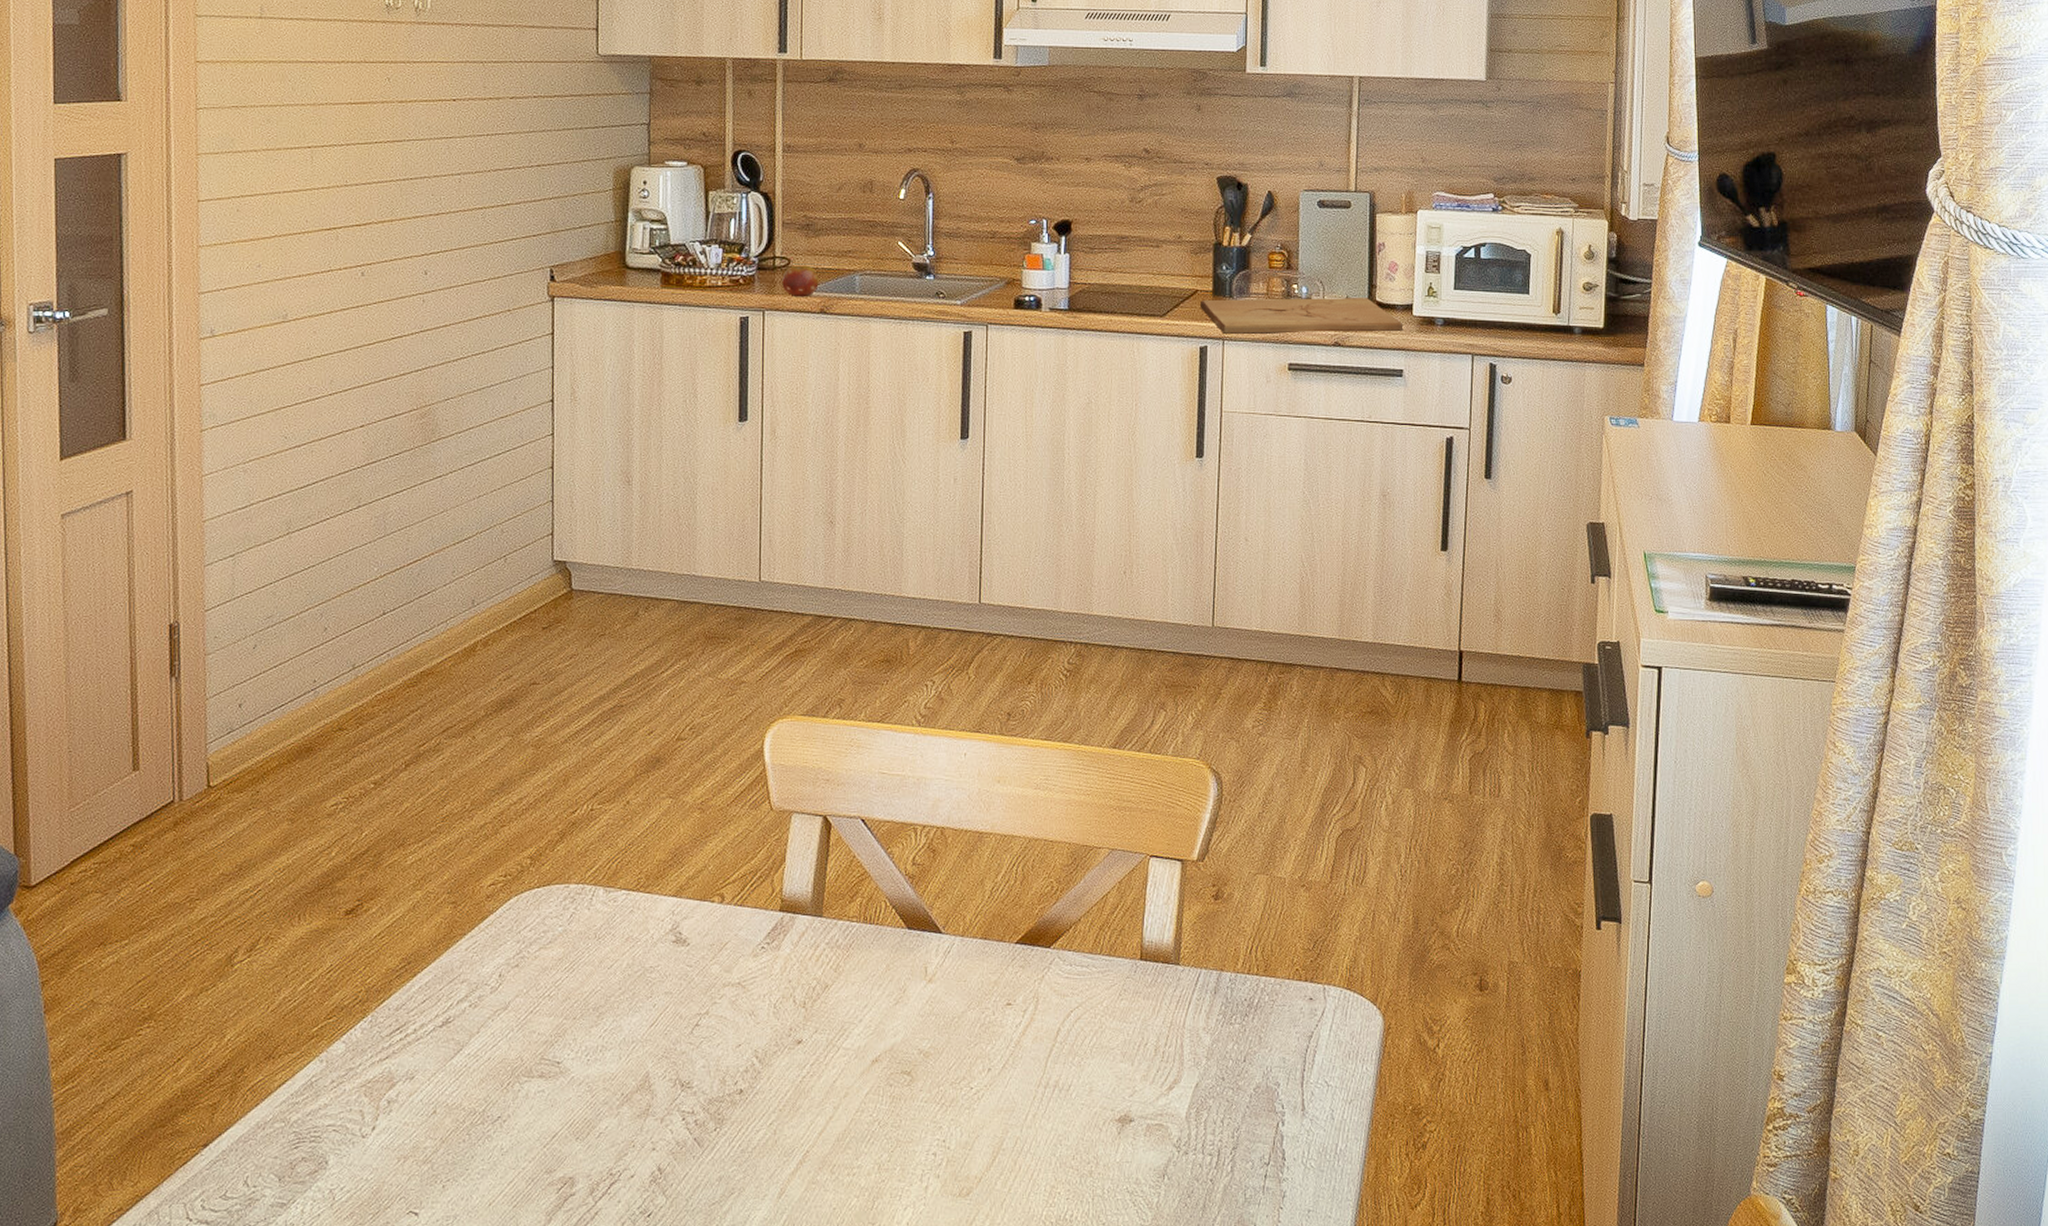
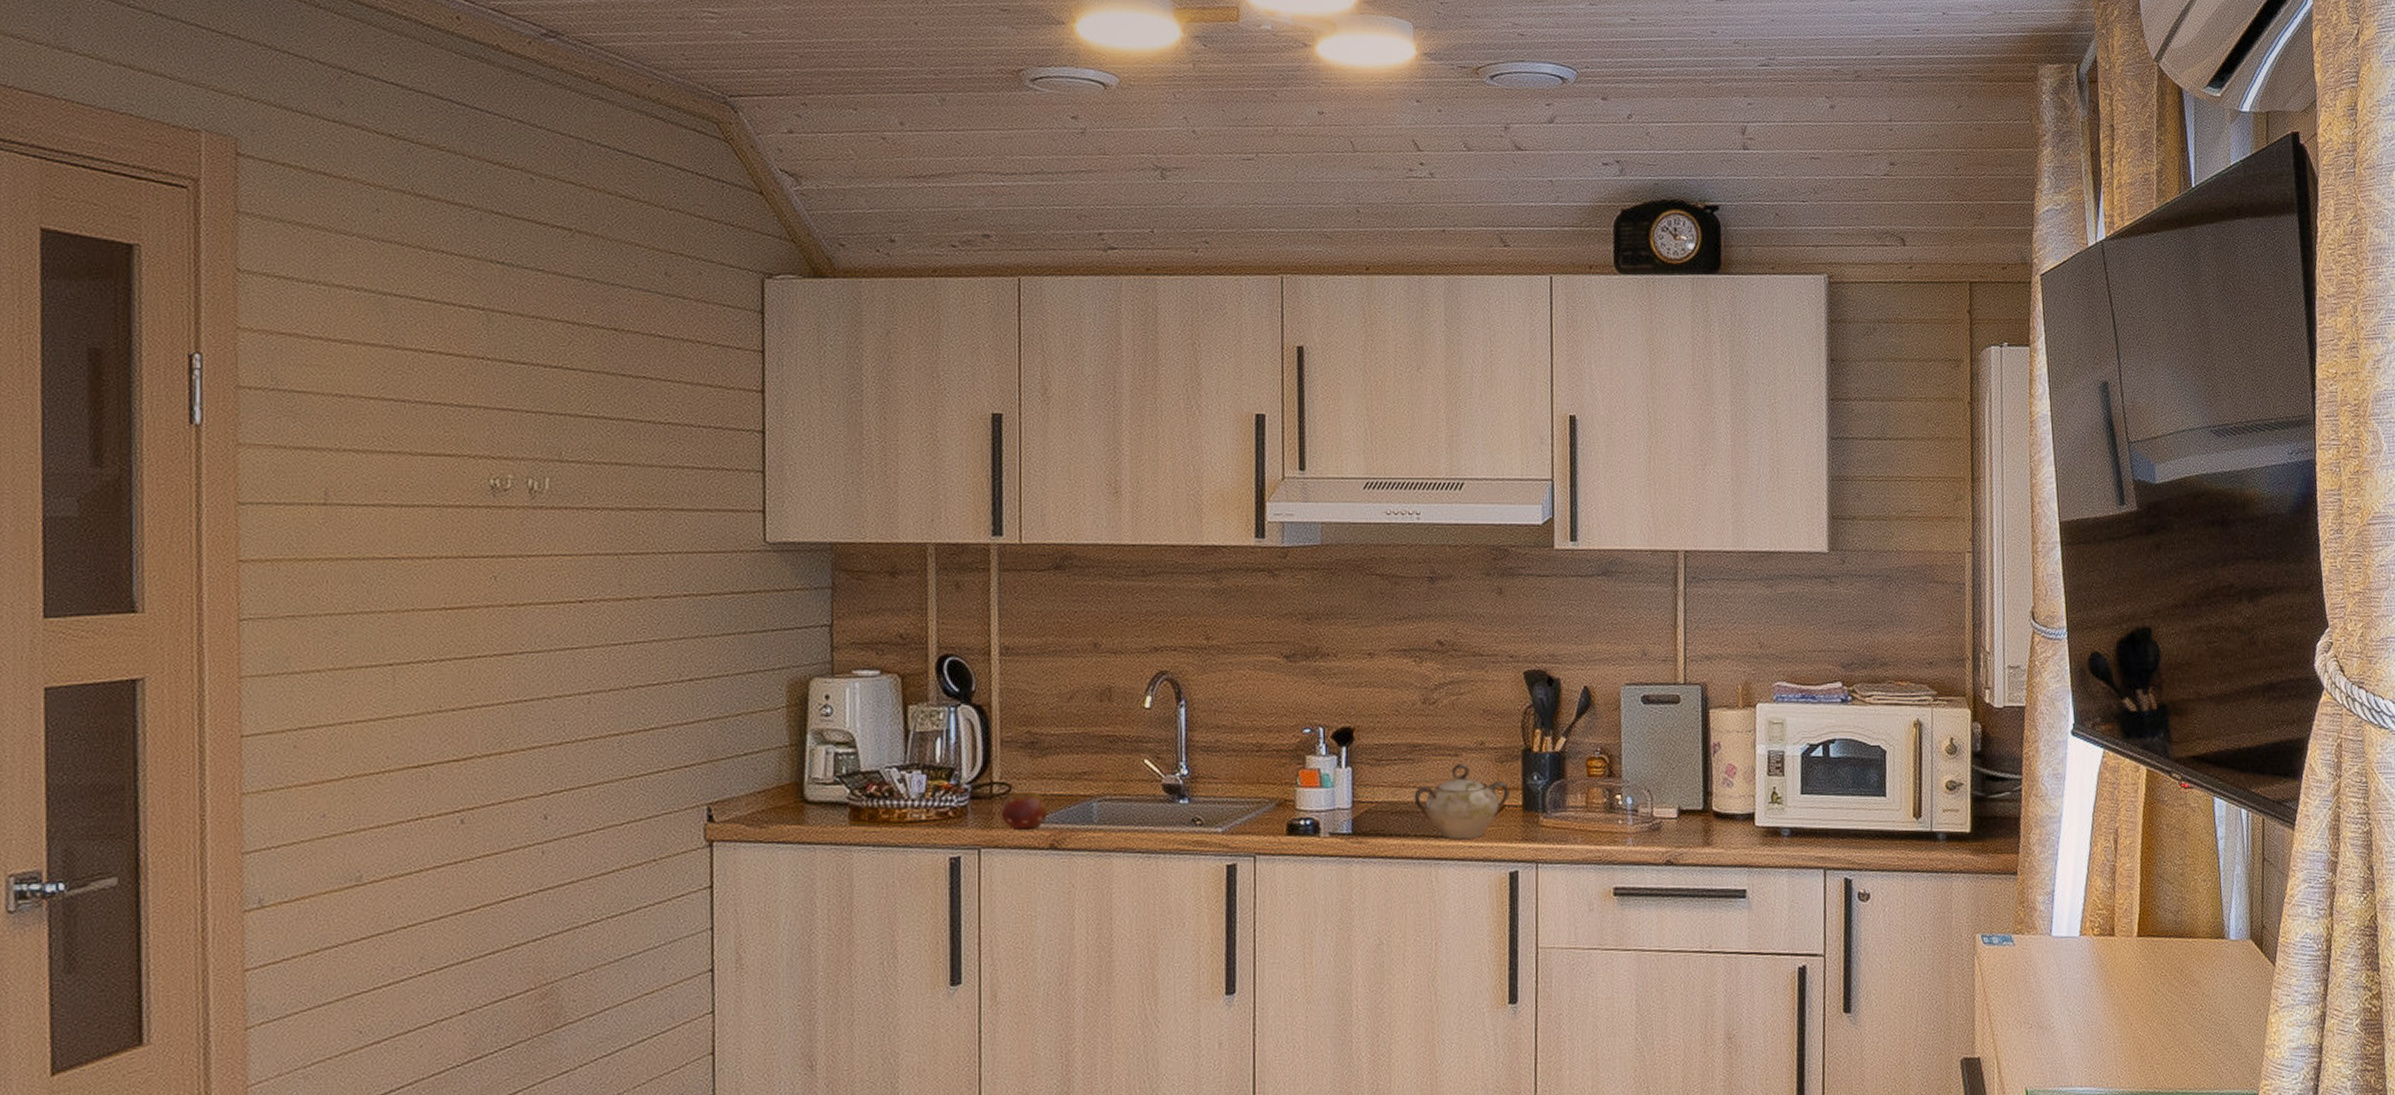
sugar bowl: none [1121,254,1202,318] -> present [1414,764,1509,840]
cutting board: present [1200,298,1404,334] -> none [1509,807,1745,856]

